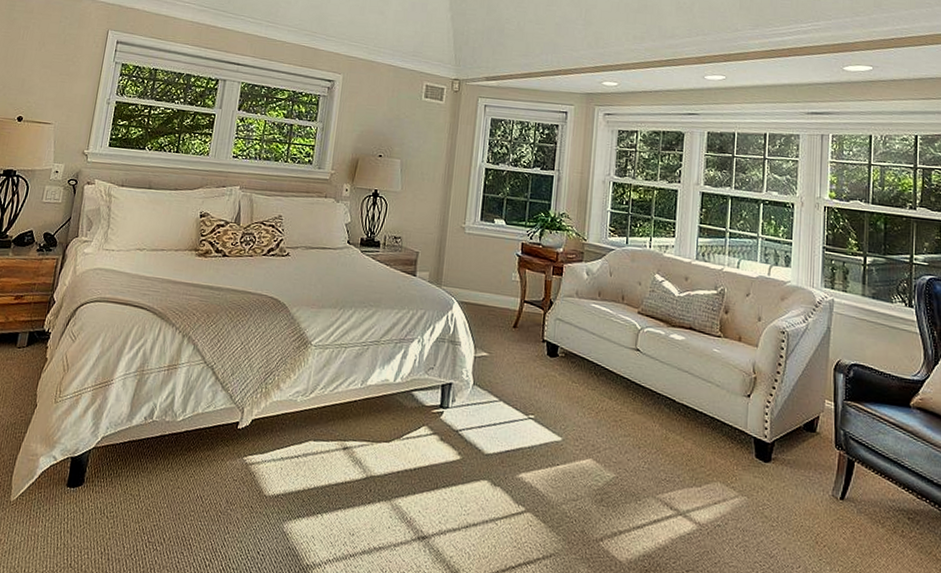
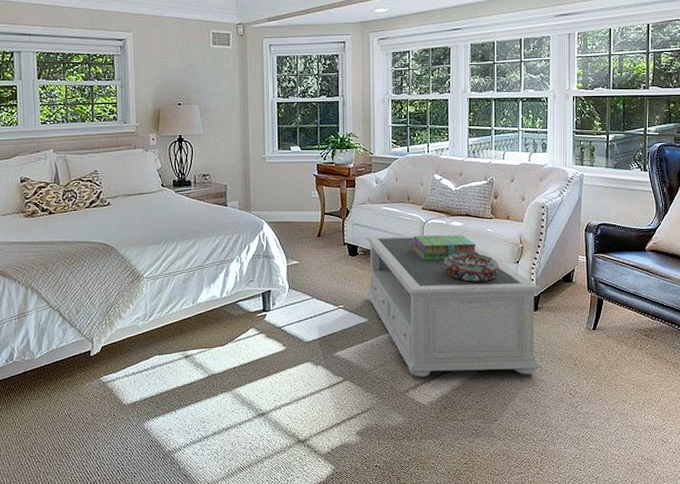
coffee table: none [563,336,778,546] -> present [366,234,543,377]
stack of books: none [622,344,702,379] -> present [412,235,479,261]
decorative bowl: none [657,372,727,414] -> present [443,252,500,282]

